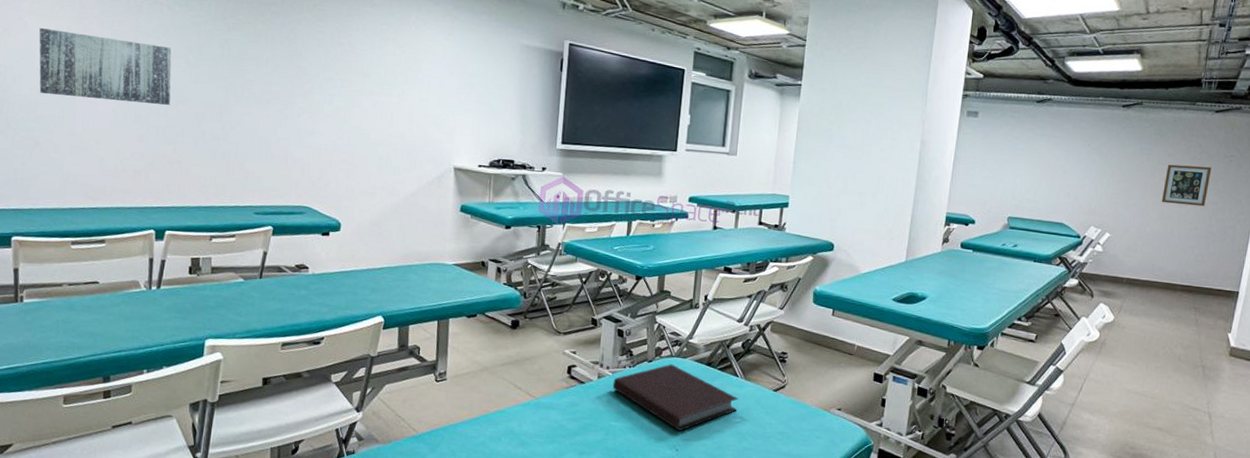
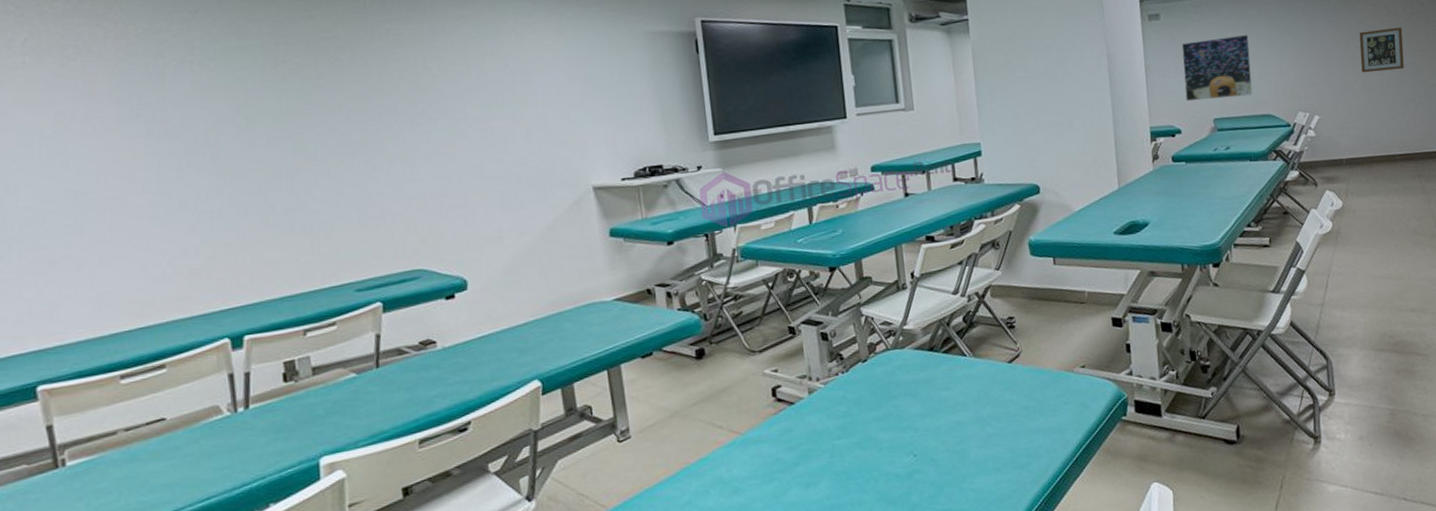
wall art: present [39,28,172,106] -> none [33,112,224,200]
notebook: present [612,364,739,431] -> none [827,358,973,433]
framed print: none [986,143,1059,202] -> present [1181,34,1253,102]

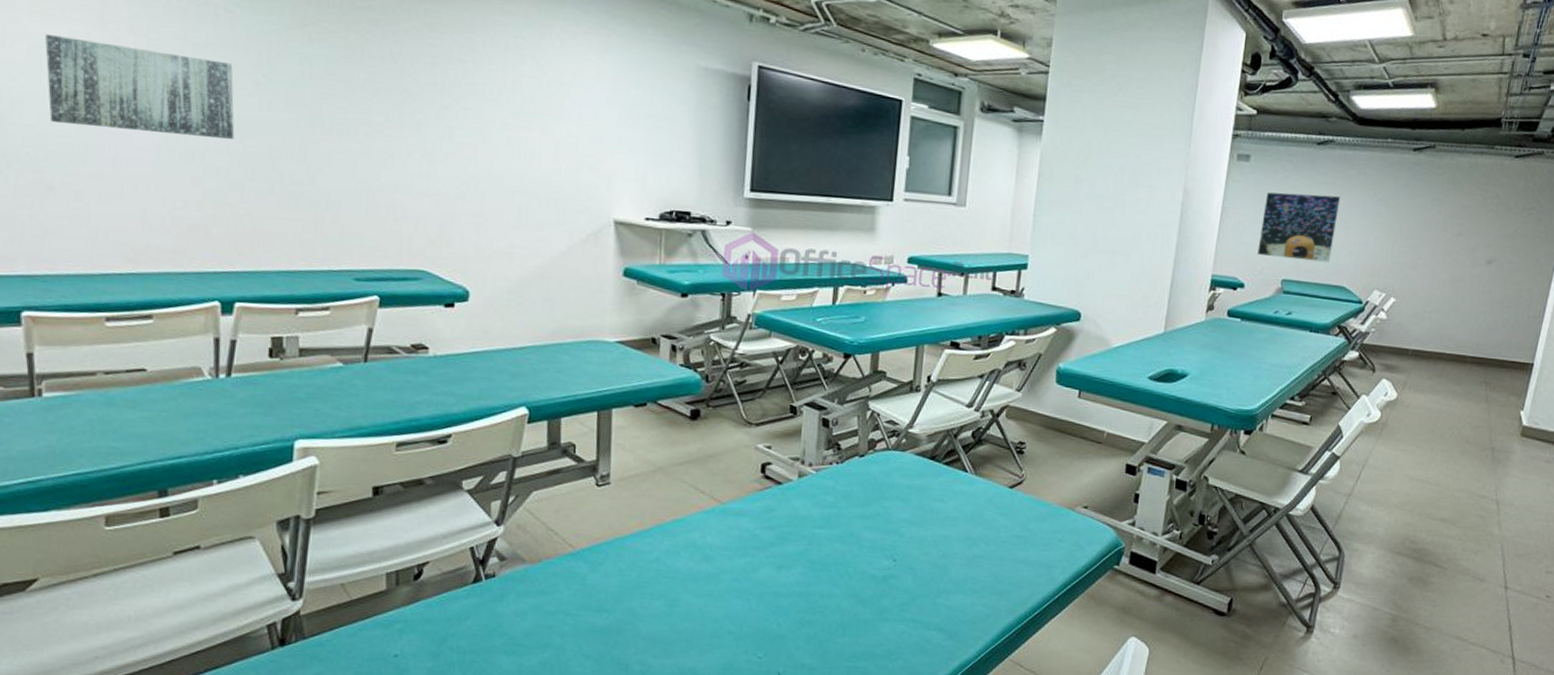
wall art: none [33,112,224,200] -> present [45,35,235,140]
wall art: present [1359,27,1405,73] -> none [1452,217,1509,267]

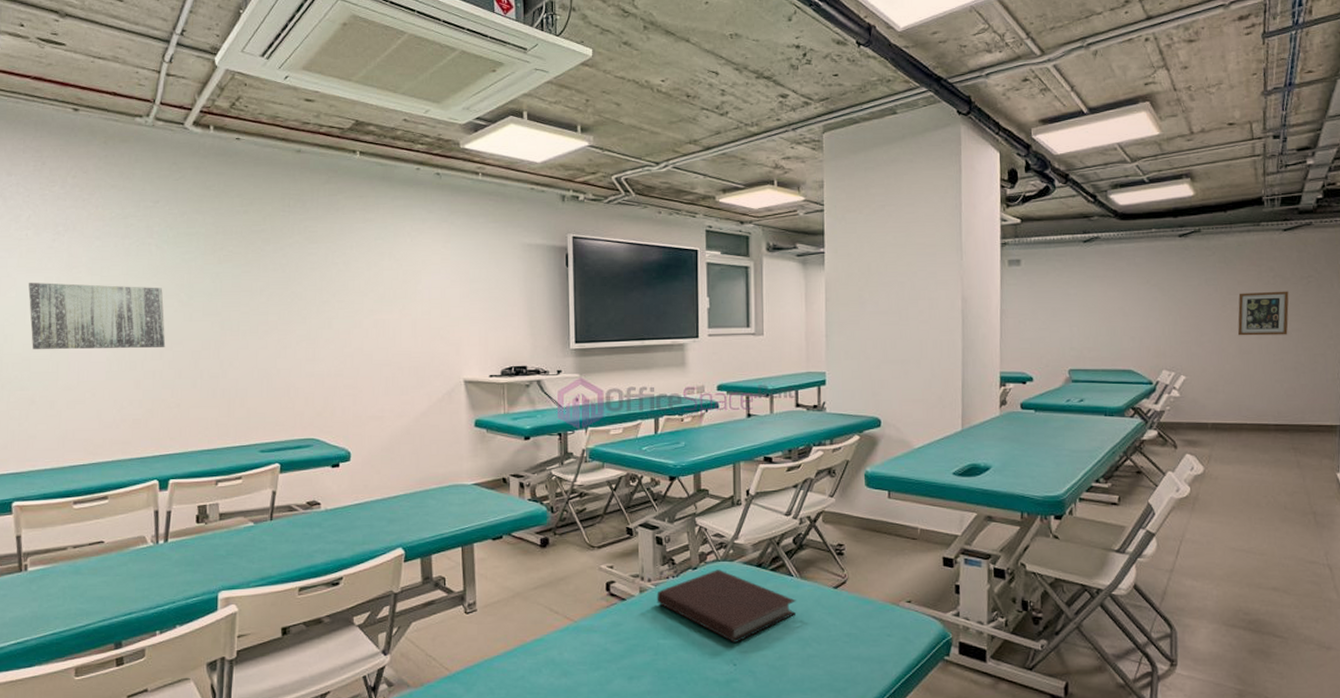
notebook: none [816,459,968,537] -> present [657,569,797,642]
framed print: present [1257,192,1341,262] -> none [1040,286,1115,350]
wall art: none [1452,217,1509,267] -> present [1237,291,1289,336]

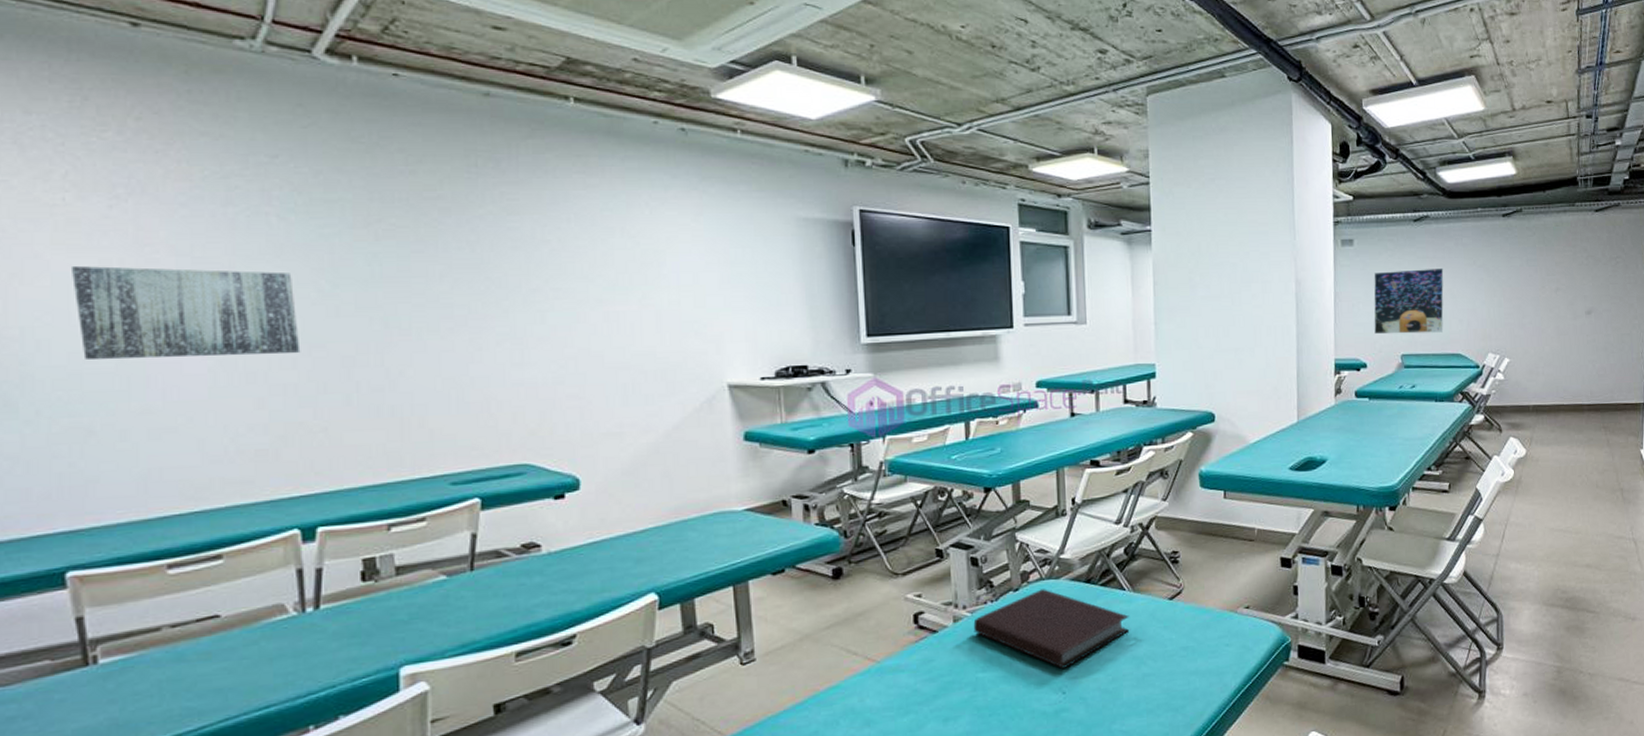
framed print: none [1040,286,1115,350] -> present [1373,267,1444,335]
wall art: present [1237,291,1289,336] -> none [1555,271,1600,317]

